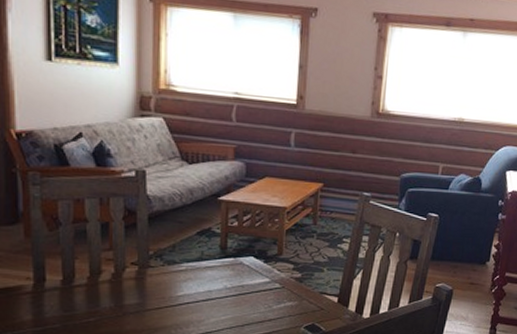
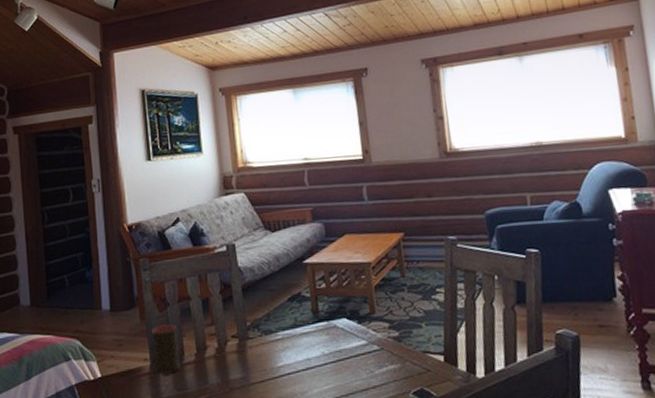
cup: none [36,245,70,294] -> present [152,324,181,374]

